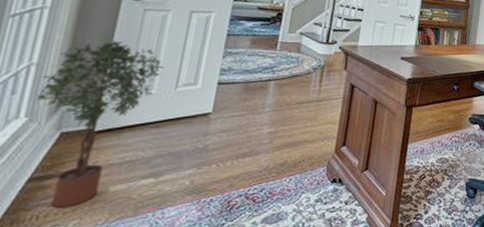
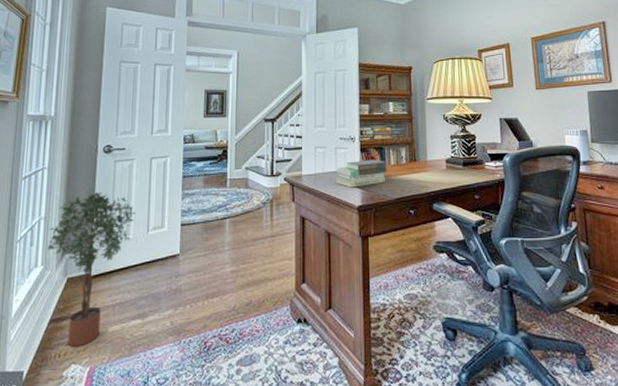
books: none [390,38,440,62] -> present [336,159,387,188]

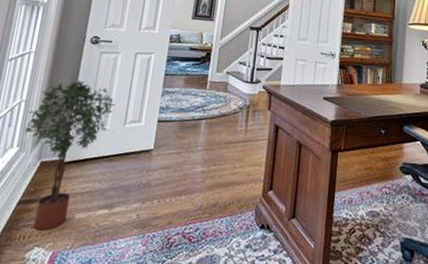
books: present [336,159,387,188] -> none [313,76,363,103]

